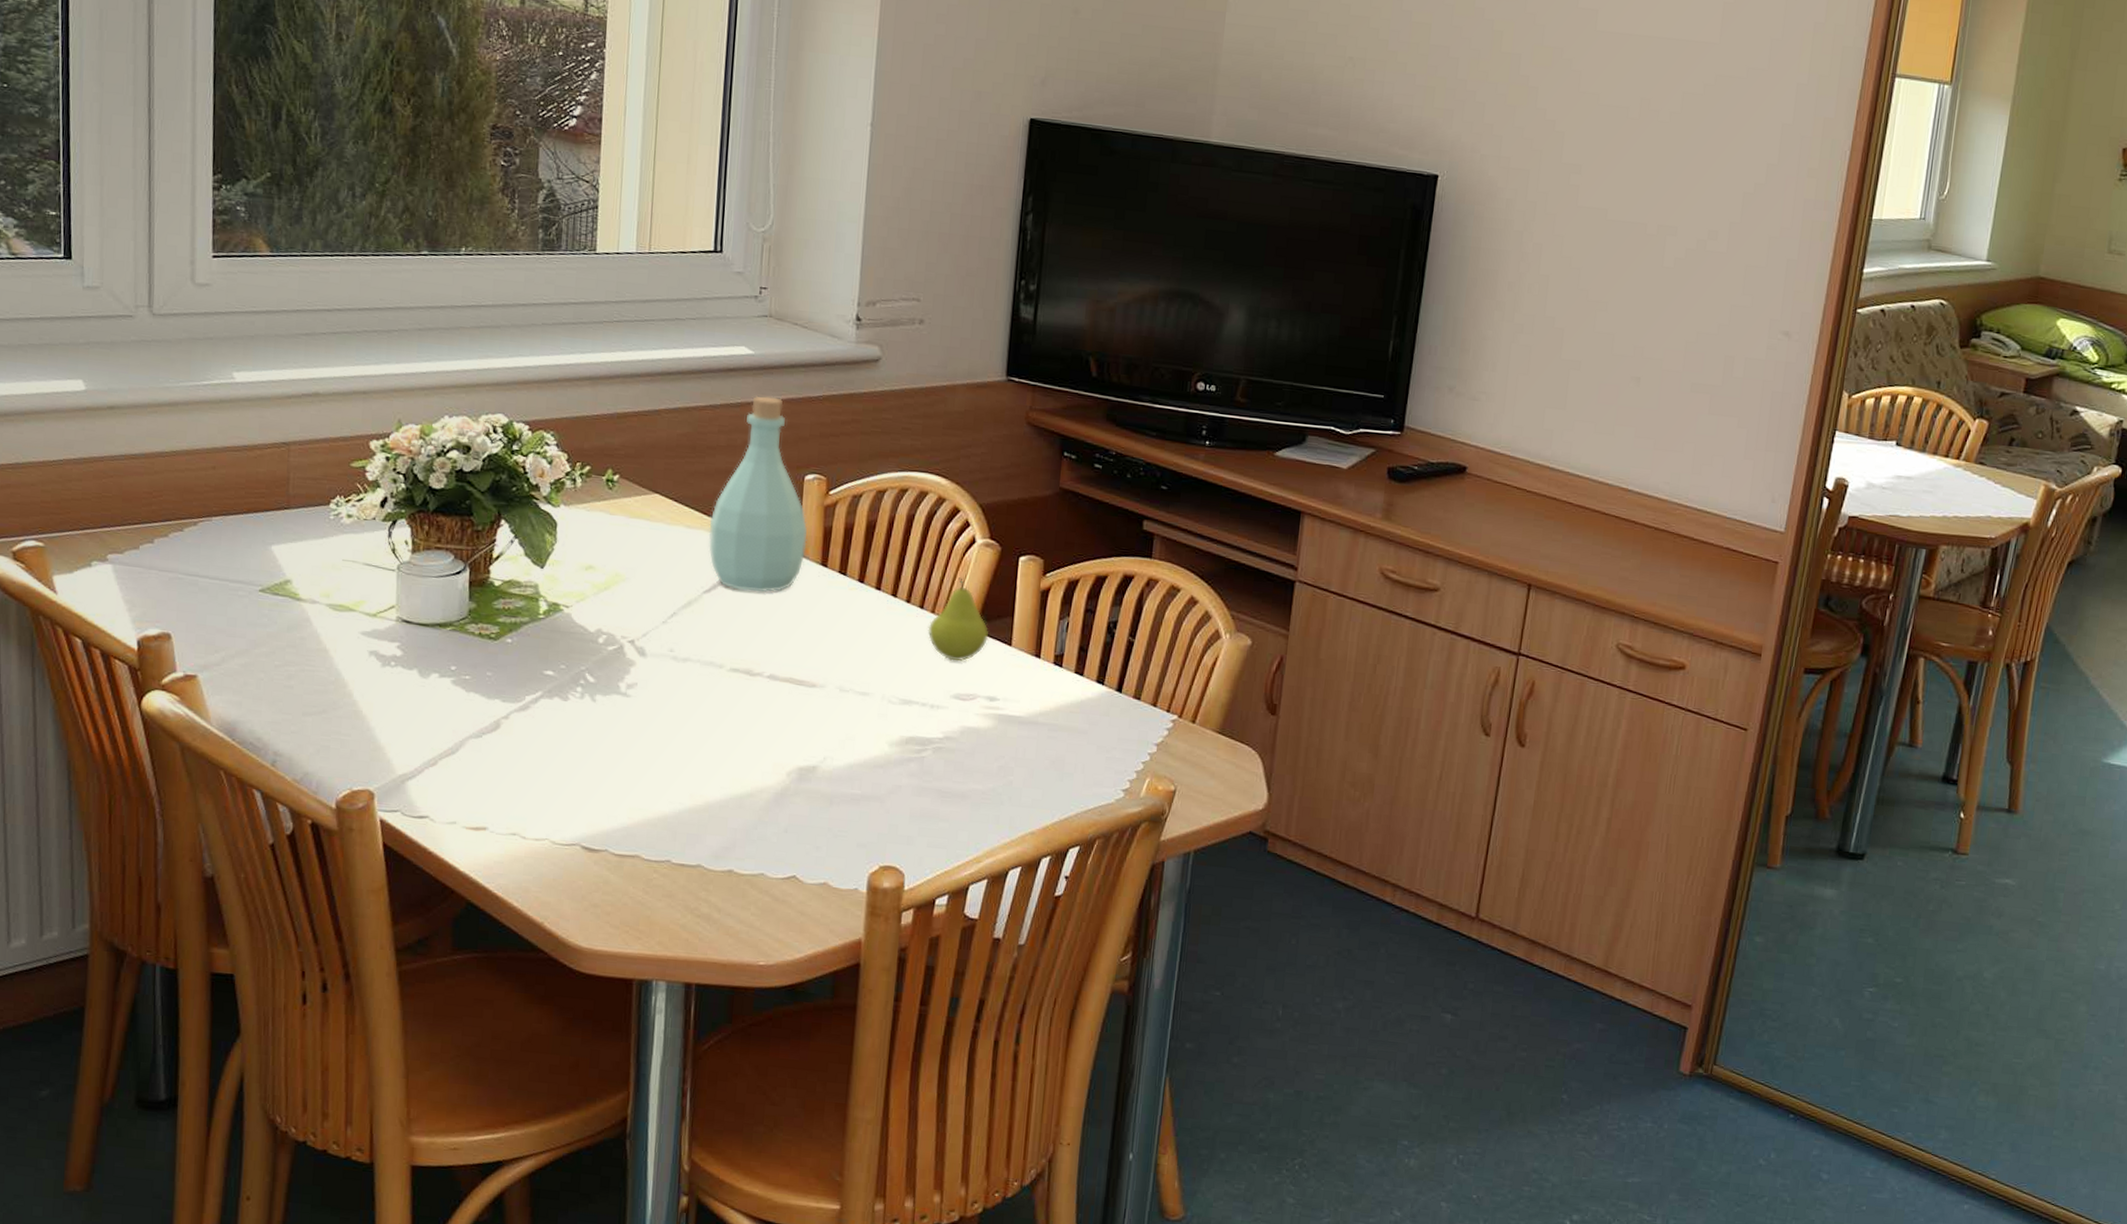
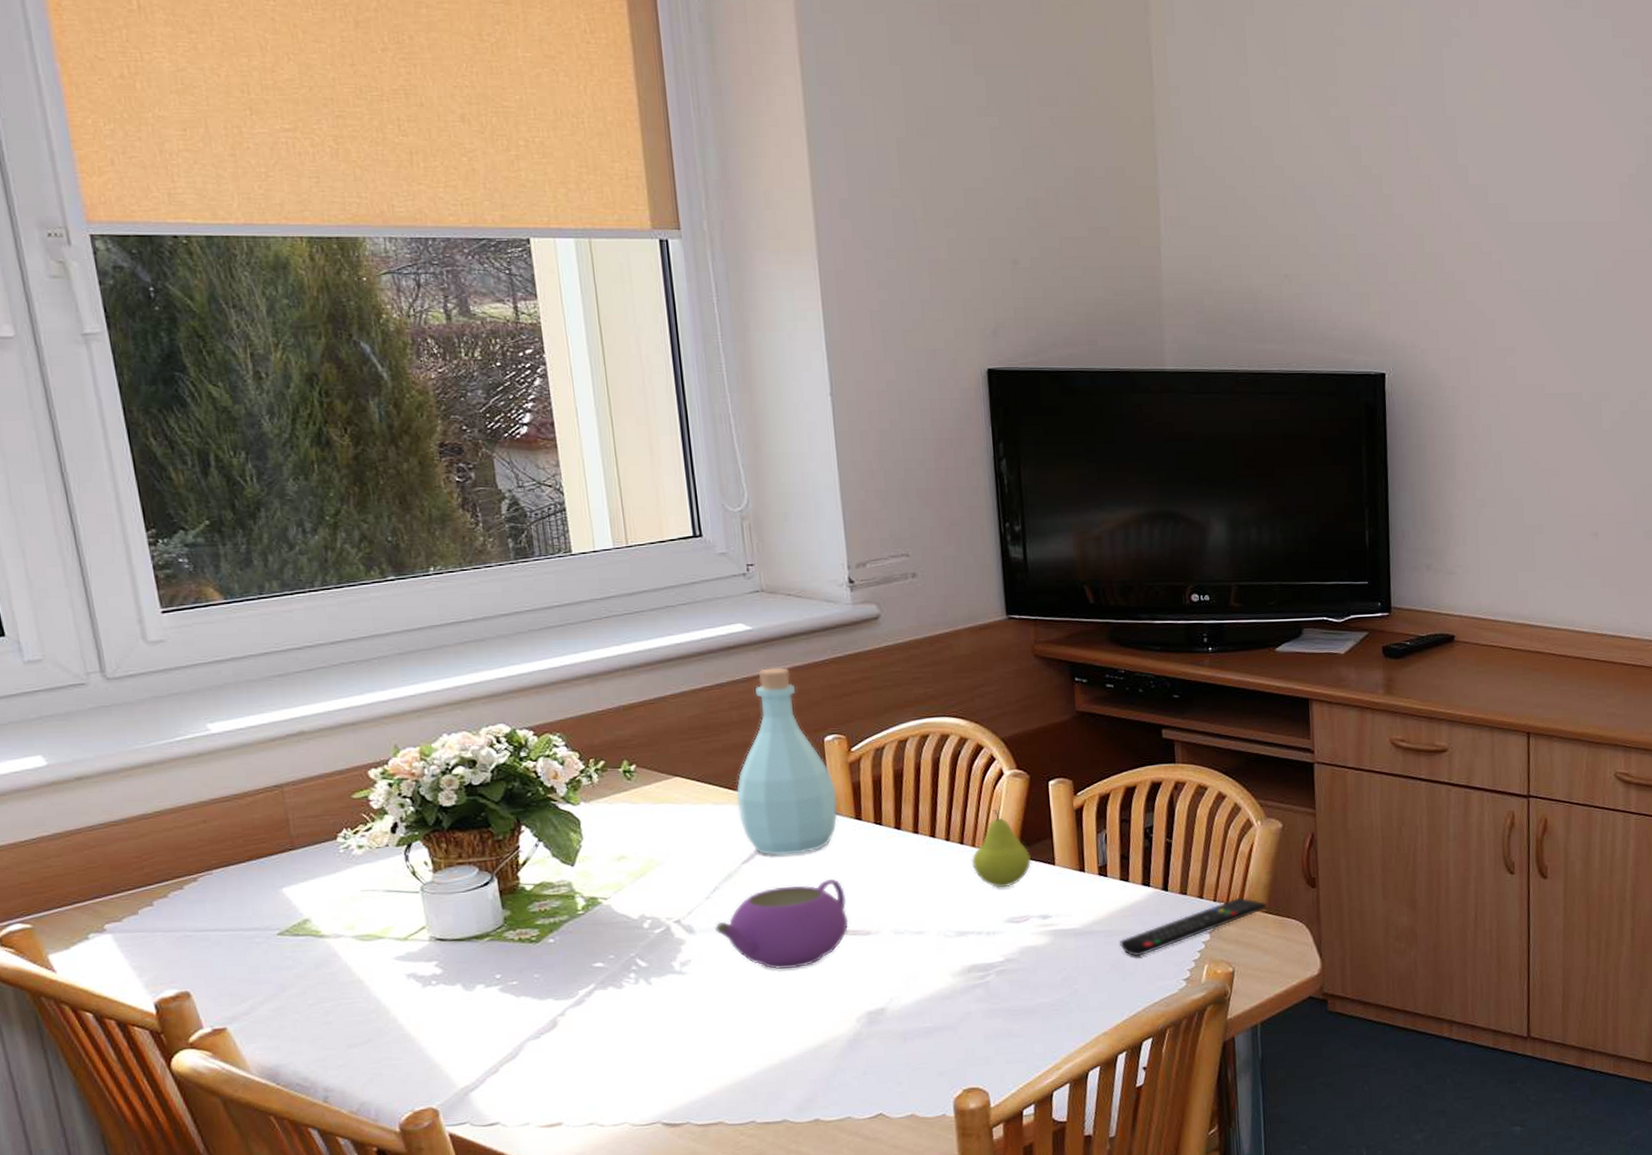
teapot: none [666,622,799,710] -> present [715,878,849,970]
remote control: none [1063,711,1221,757] -> present [1120,897,1266,957]

